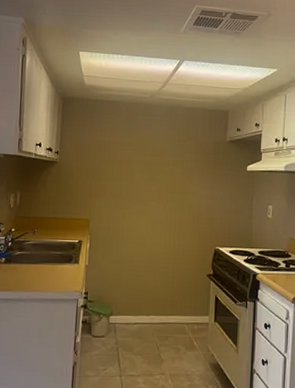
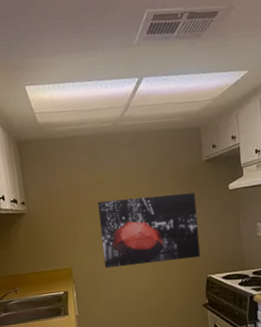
wall art: none [121,162,215,229] -> present [98,192,200,269]

